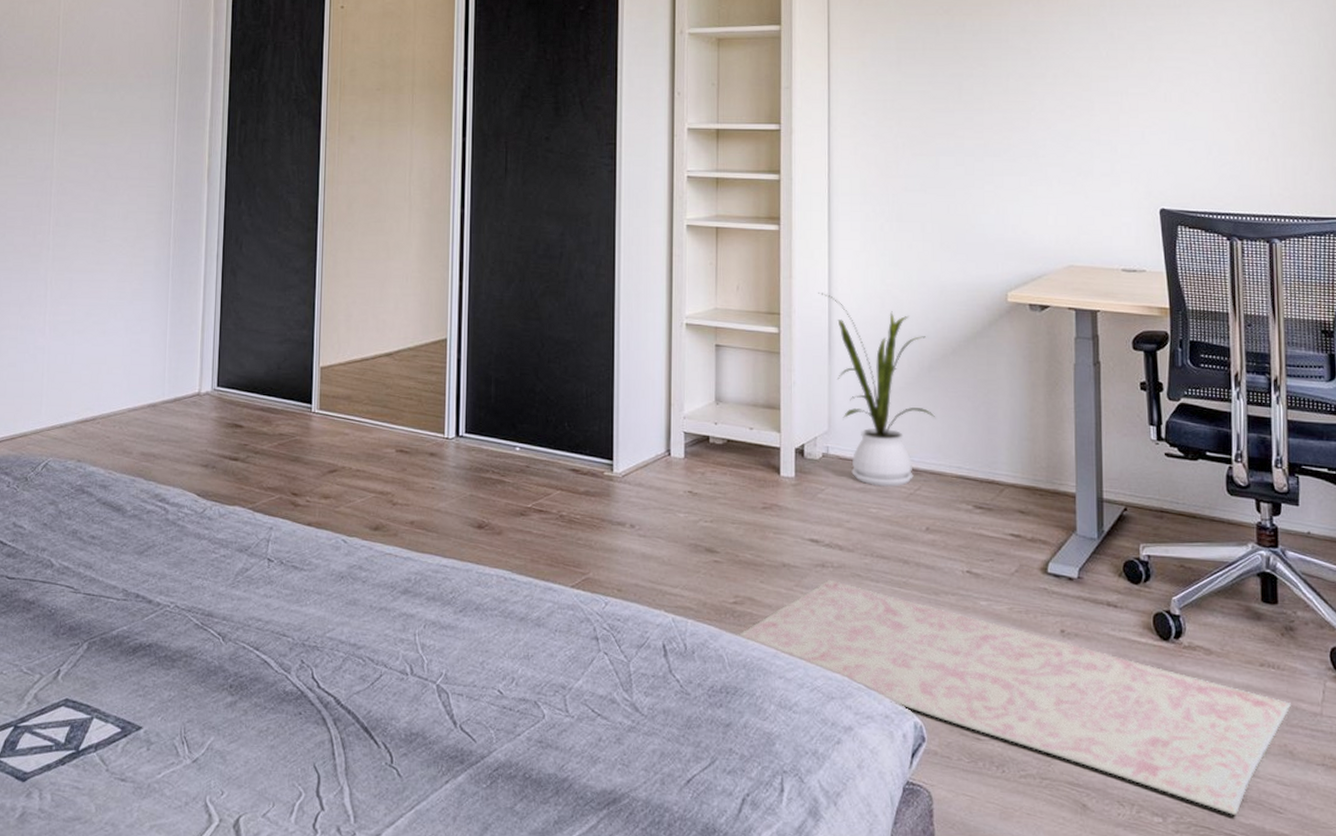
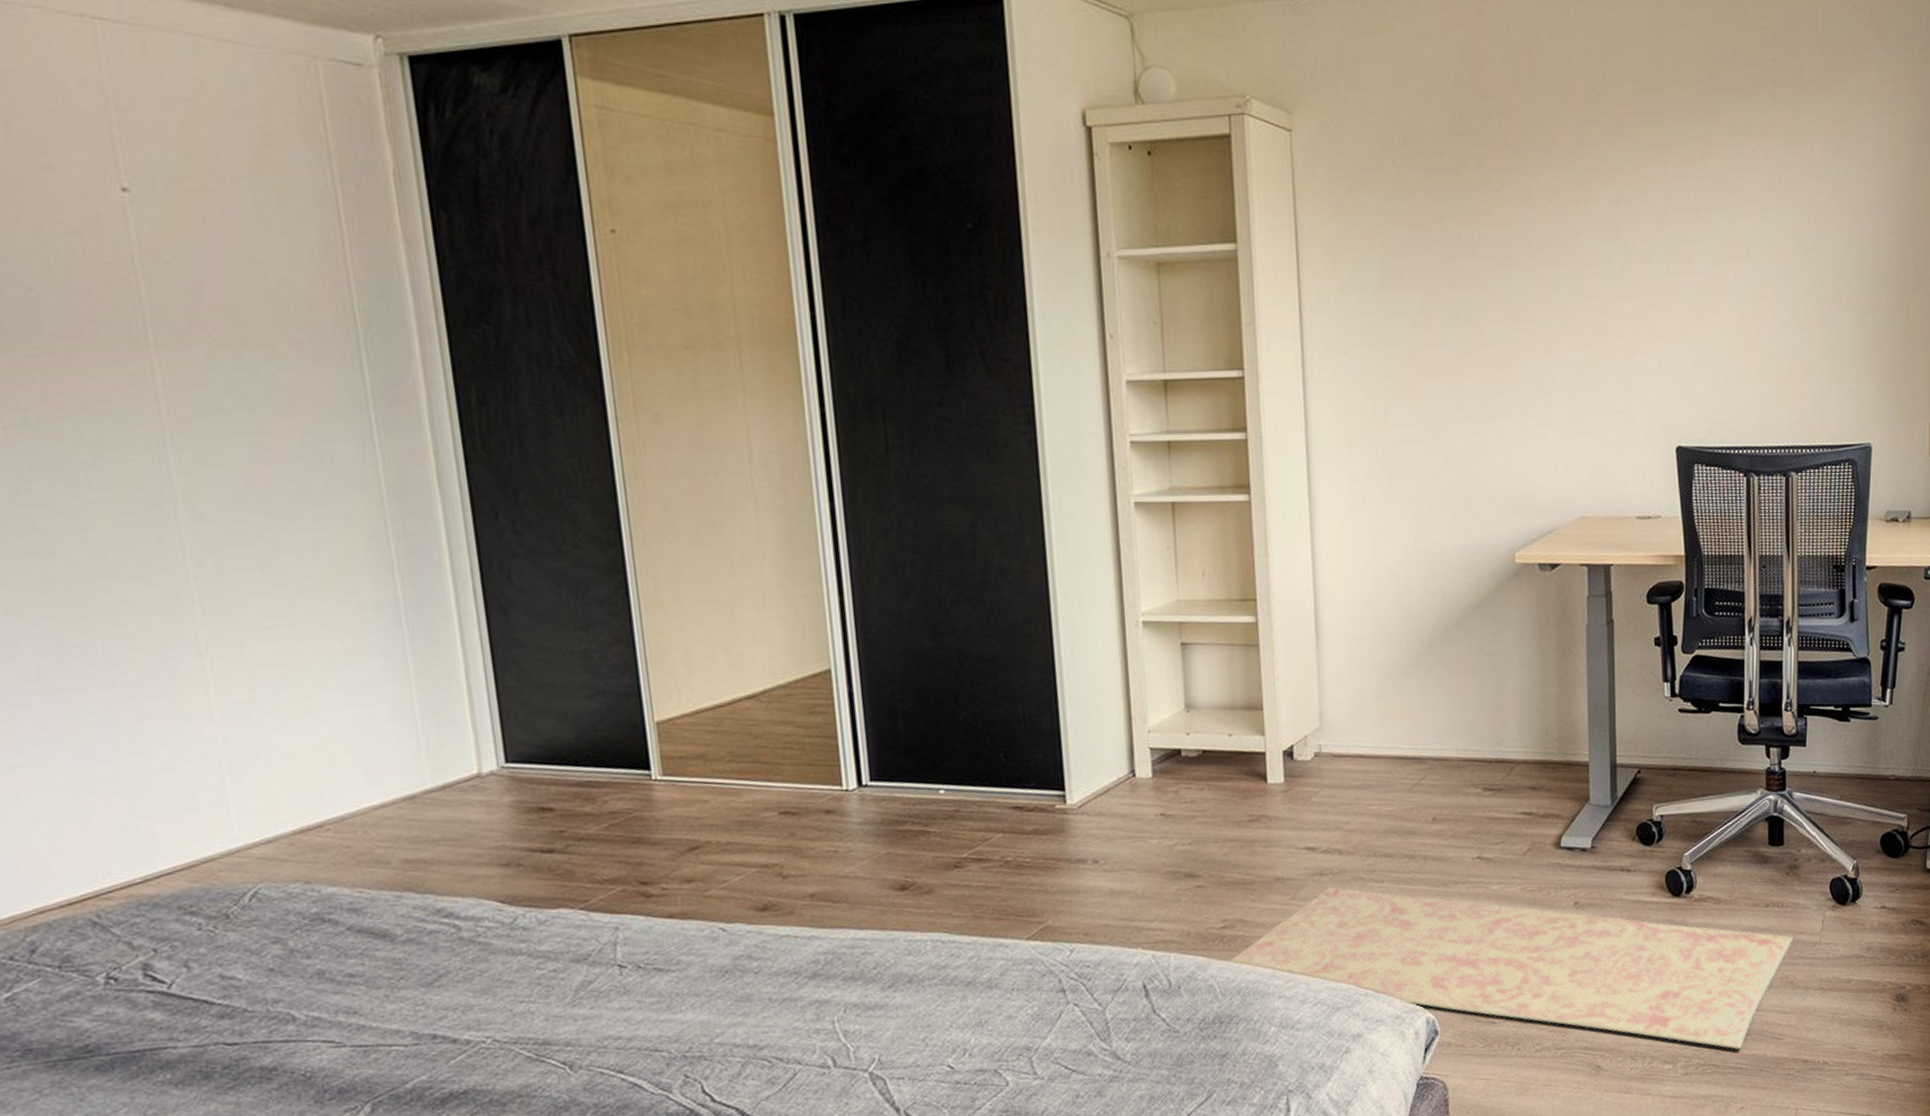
house plant: present [818,293,936,487] -> none [1300,571,1440,781]

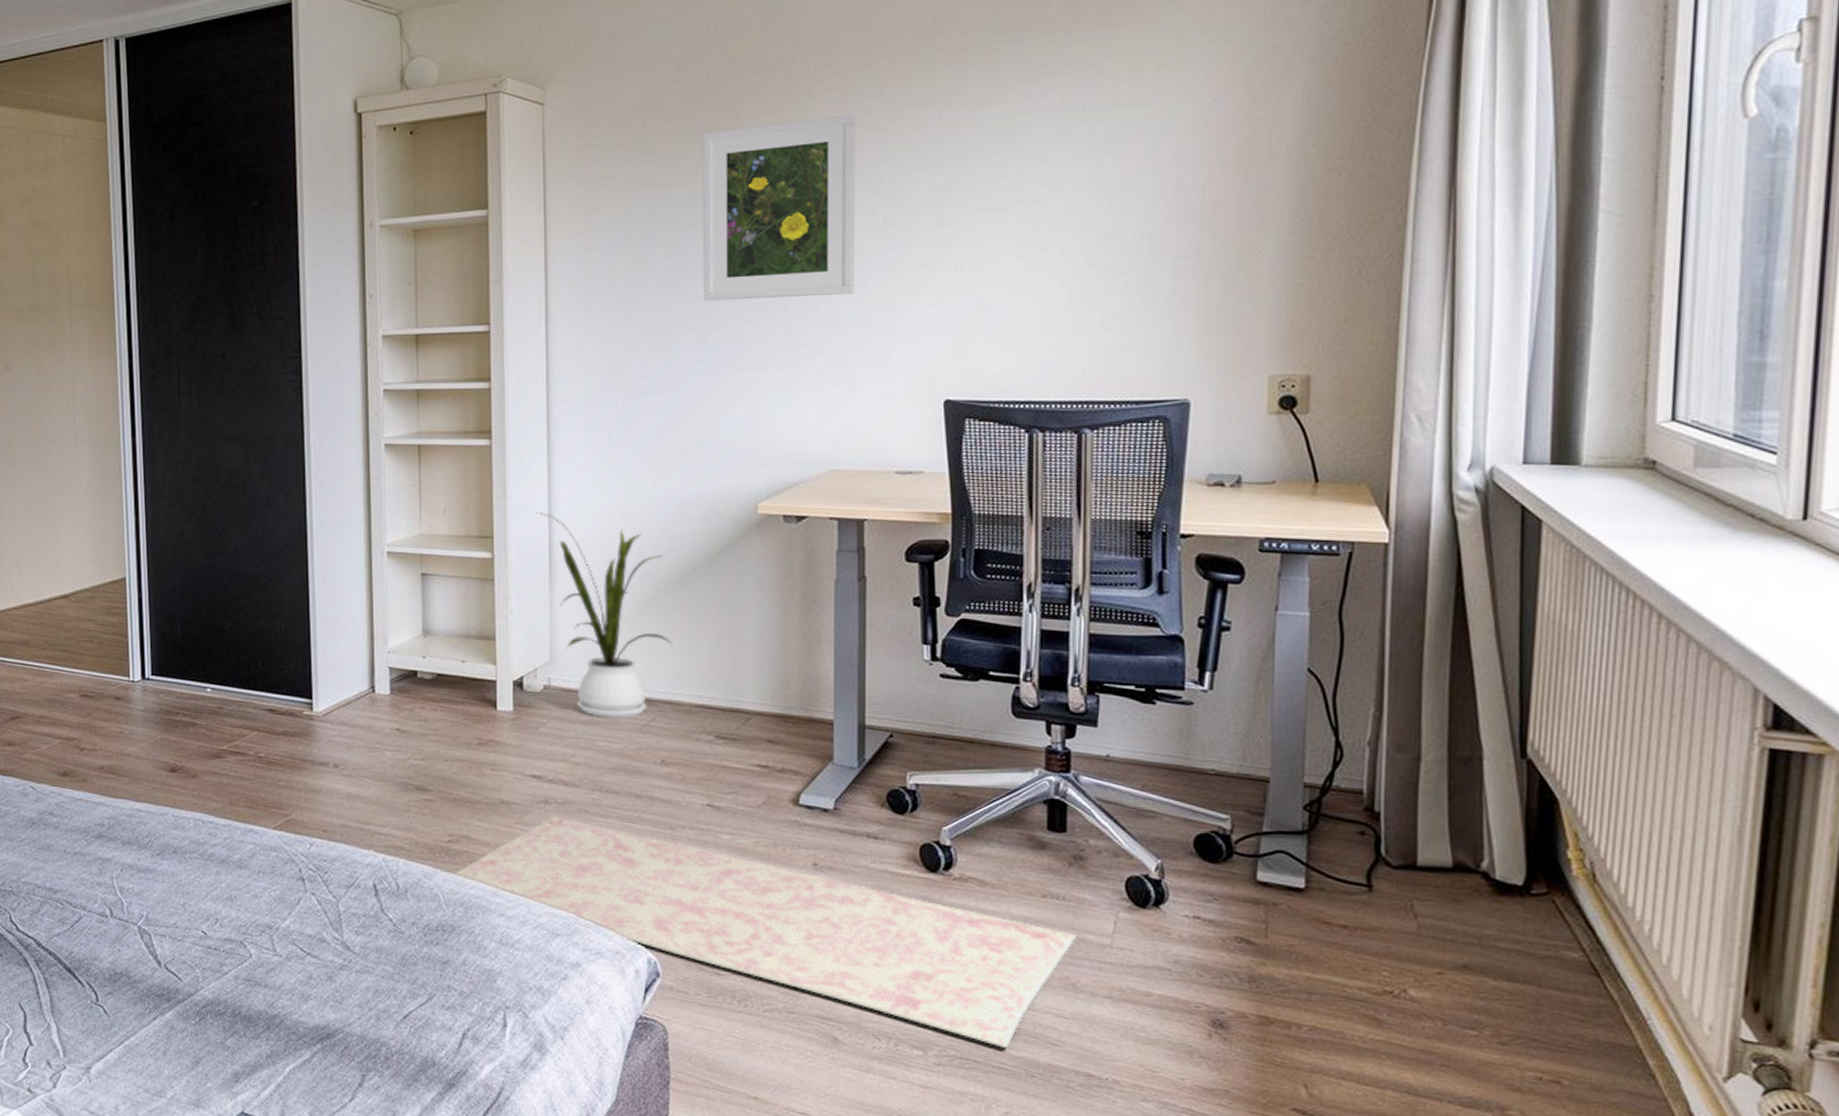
house plant: none [1300,571,1440,781] -> present [537,512,673,719]
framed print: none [1452,162,1597,348] -> present [702,114,856,302]

